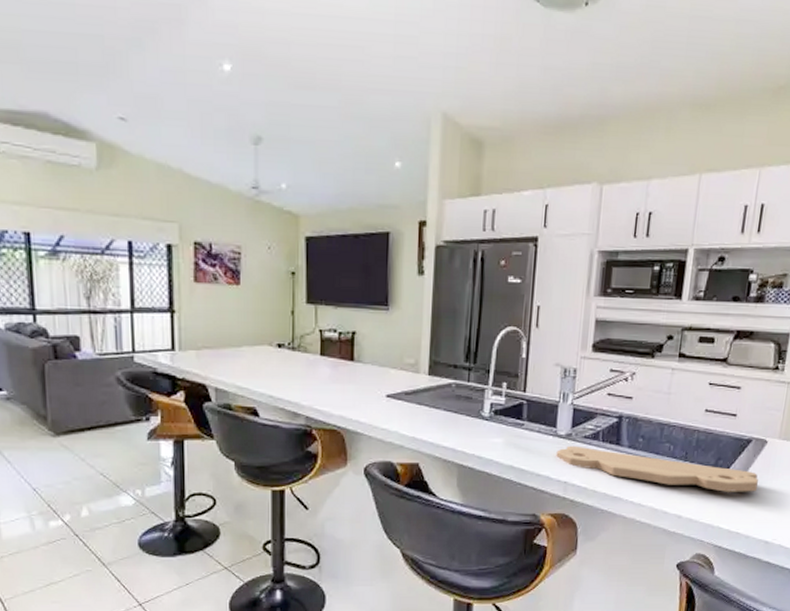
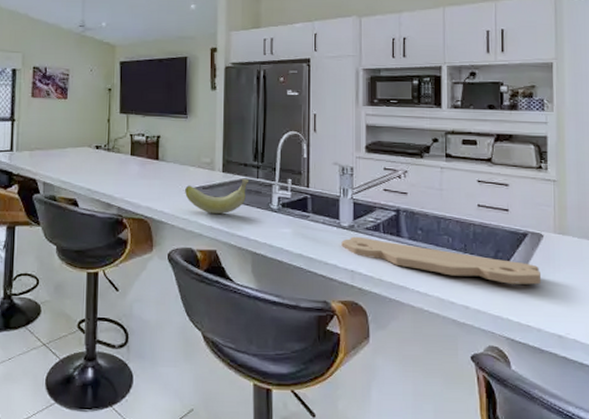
banana: none [384,382,459,423] -> present [185,178,250,214]

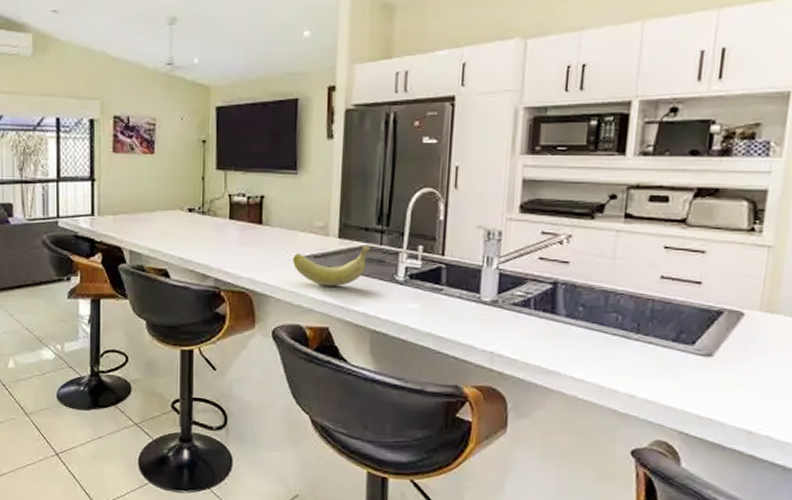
cutting board: present [341,236,541,285] -> none [480,313,734,372]

